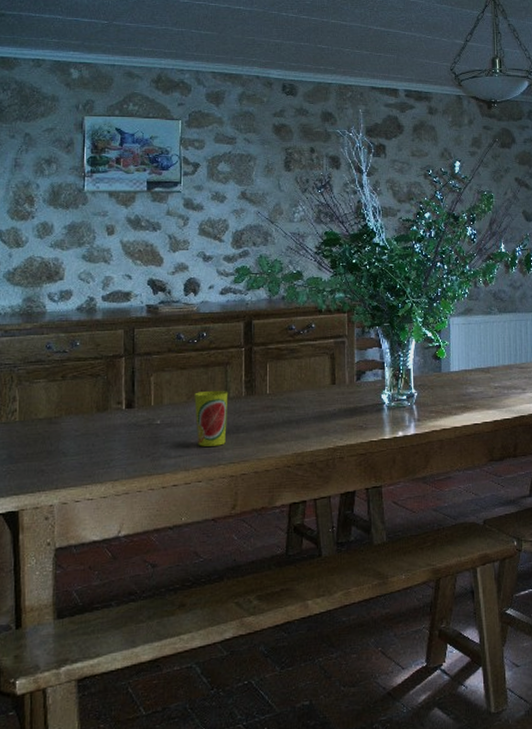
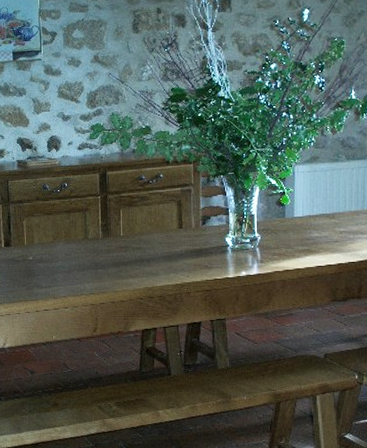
cup: present [194,390,229,447] -> none [59,232,88,279]

